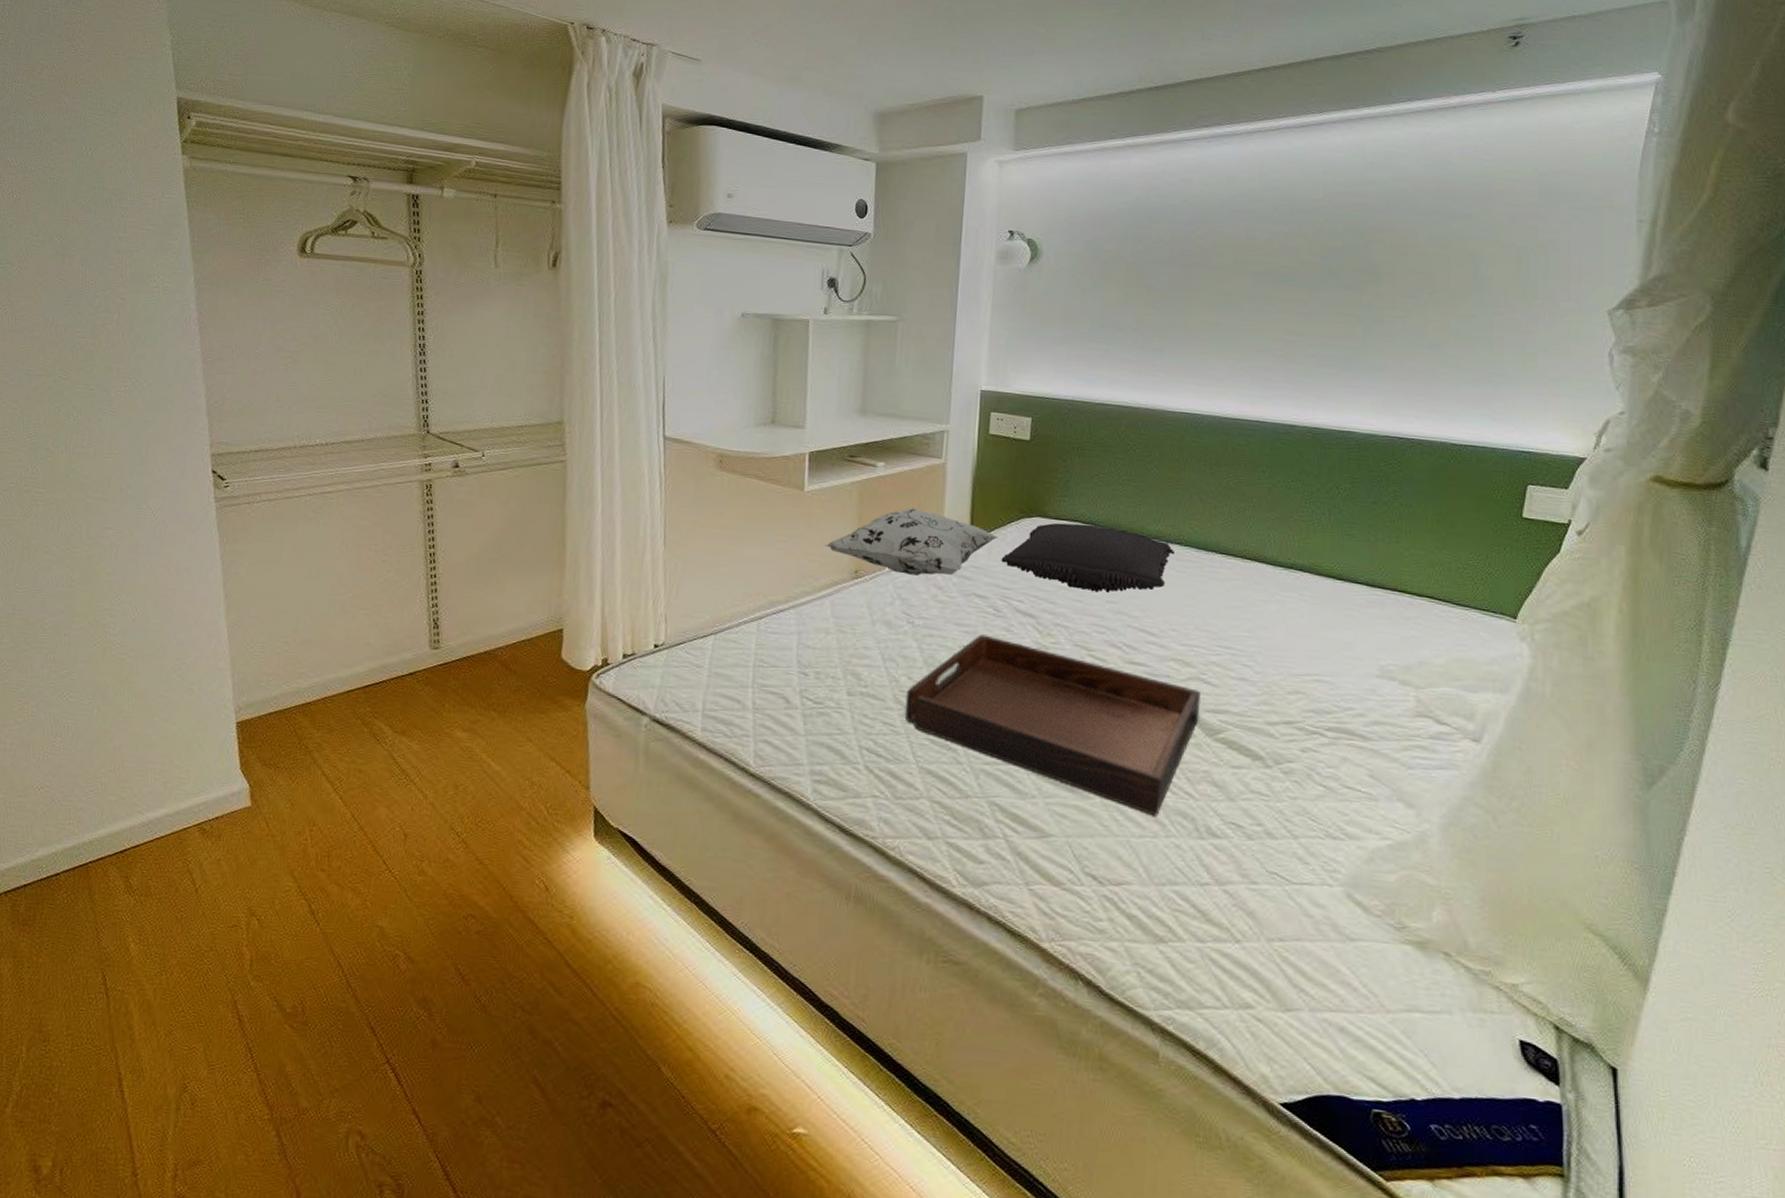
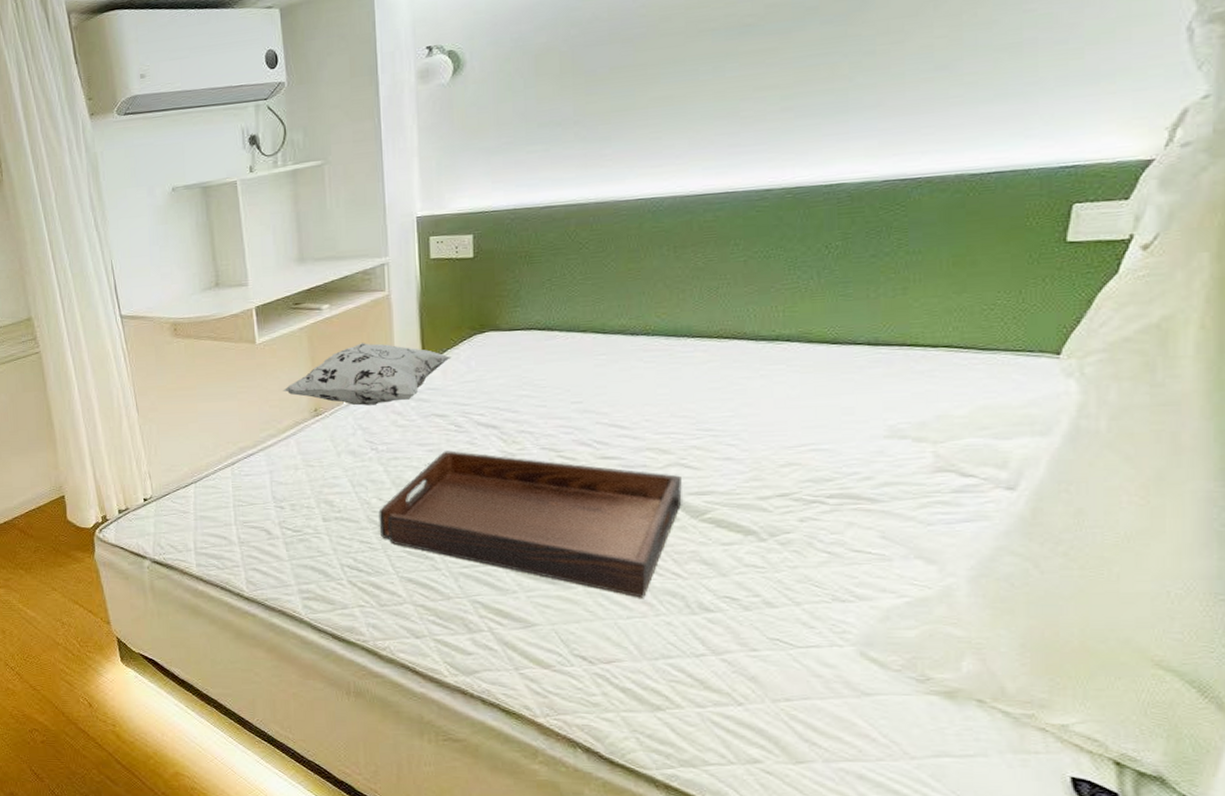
pillow: present [1001,522,1175,592] -> none [457,330,641,395]

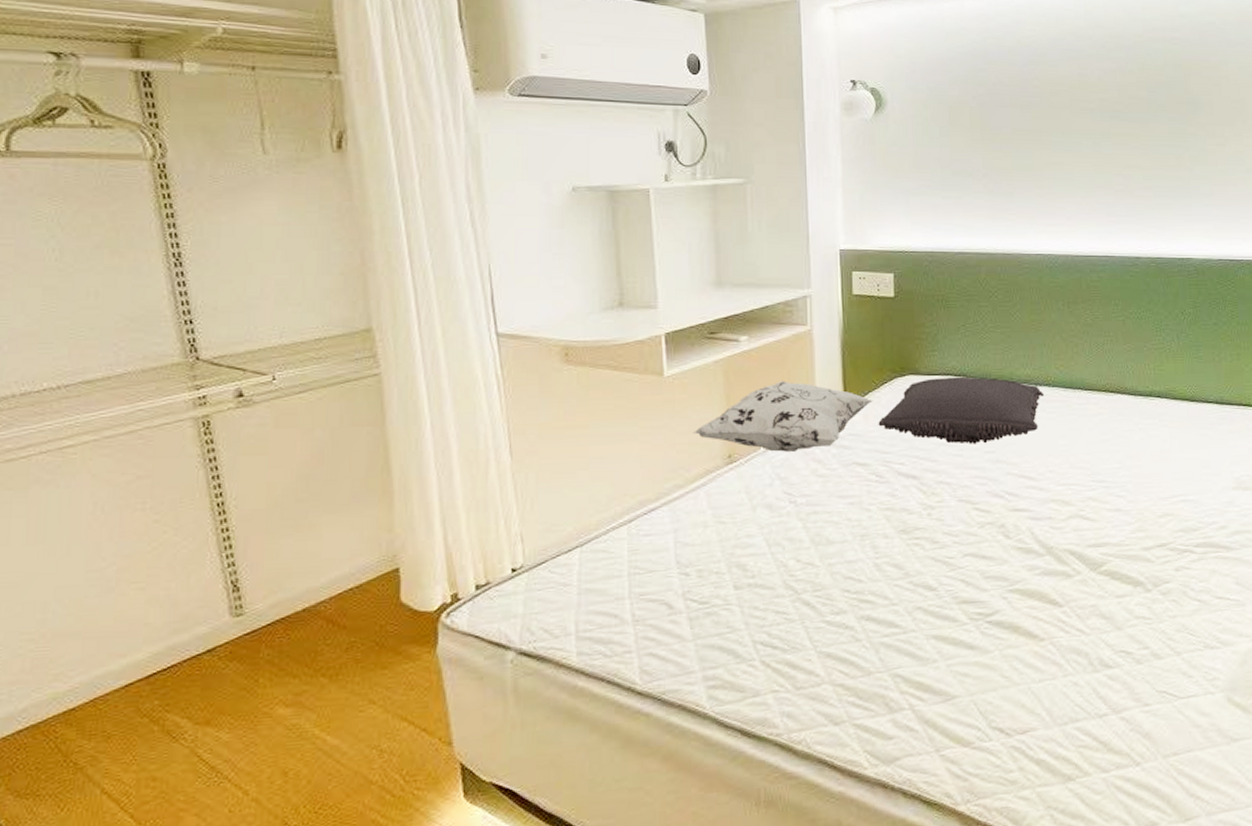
serving tray: present [378,451,683,598] -> none [796,503,1083,658]
pillow: none [457,330,641,395] -> present [878,376,1044,444]

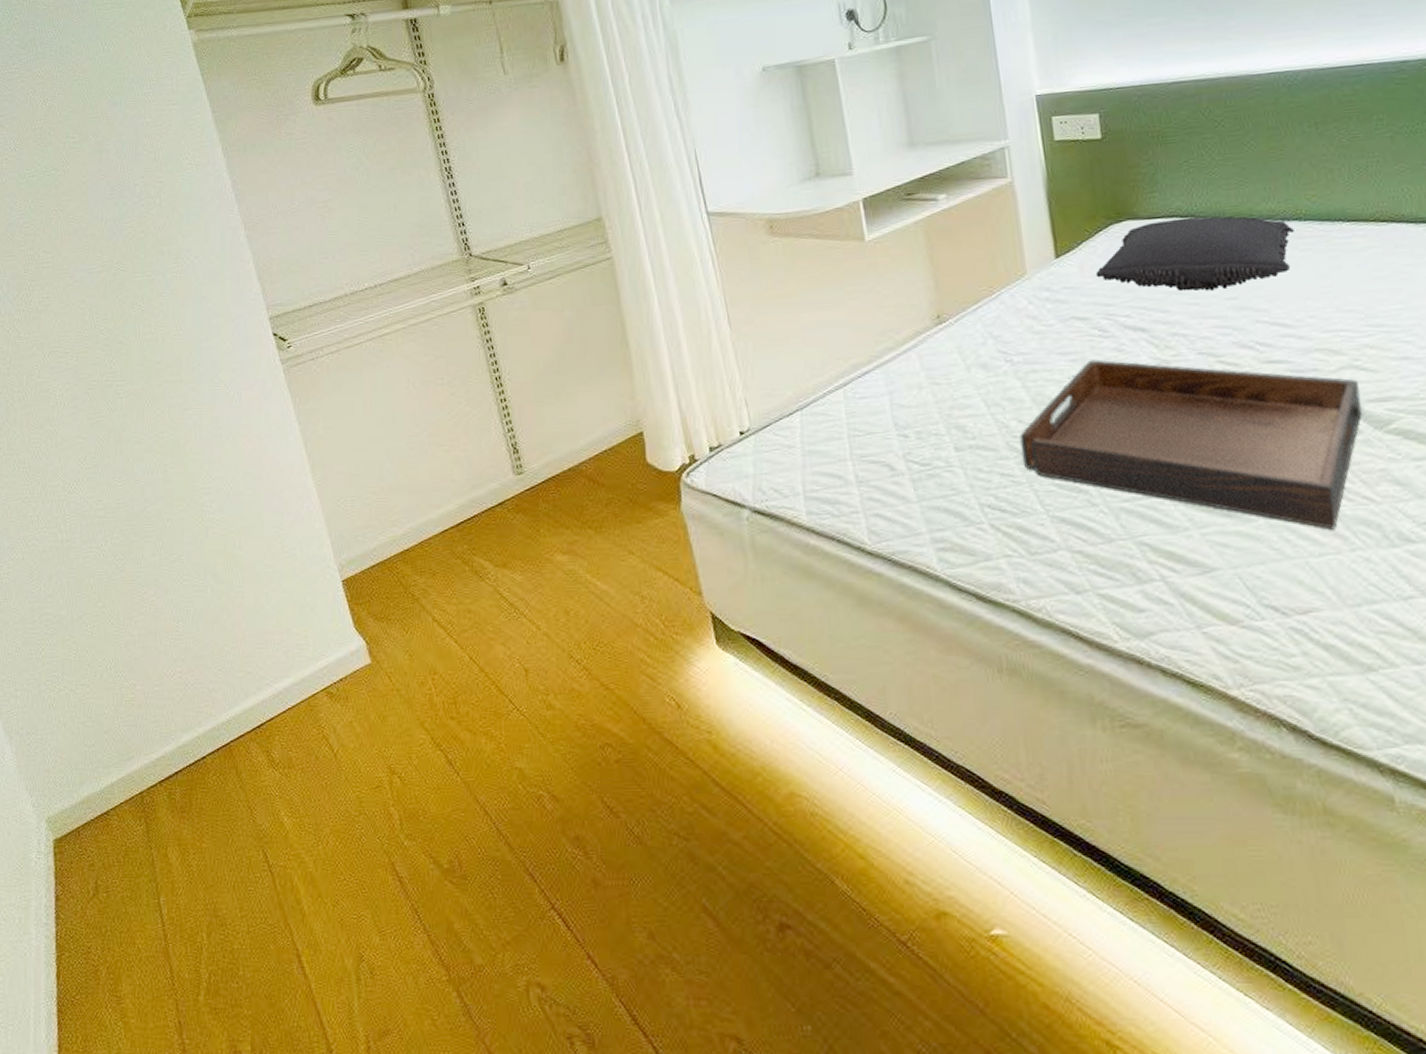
decorative pillow: present [692,381,873,452] -> none [898,237,1088,310]
serving tray: none [796,503,1083,658] -> present [1019,359,1362,530]

